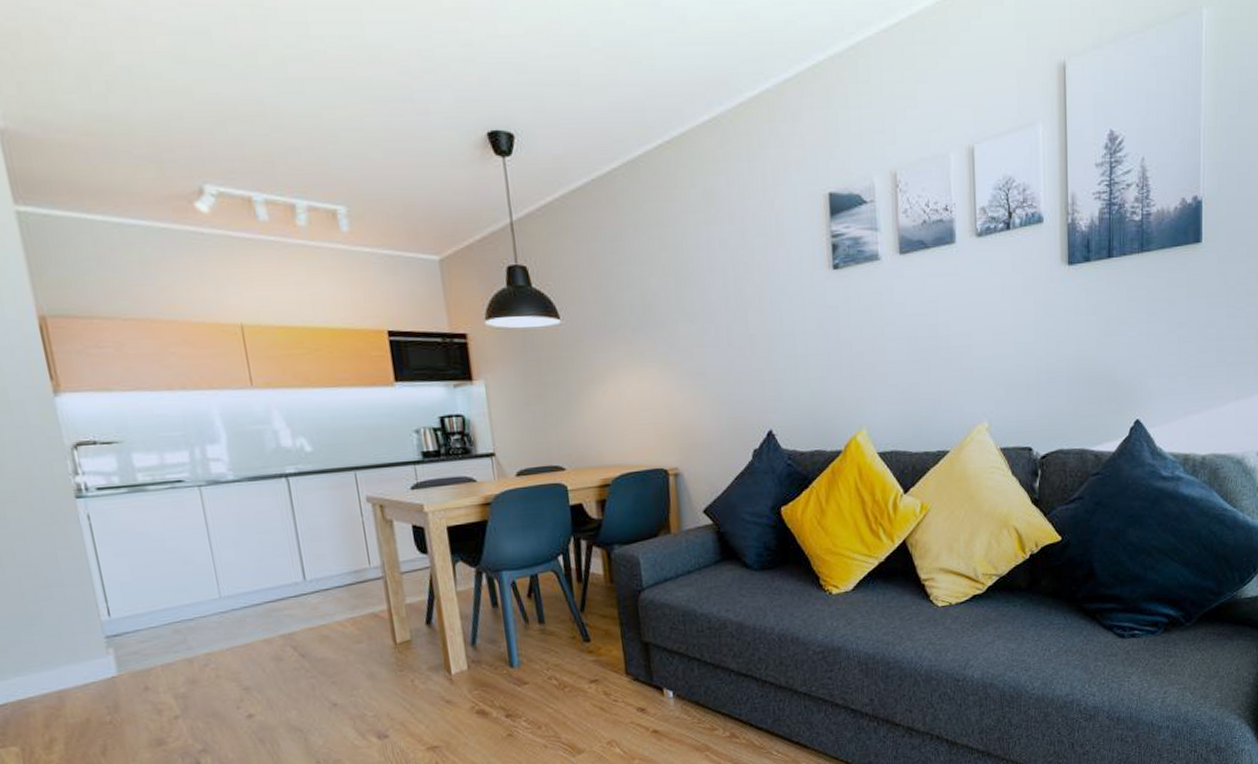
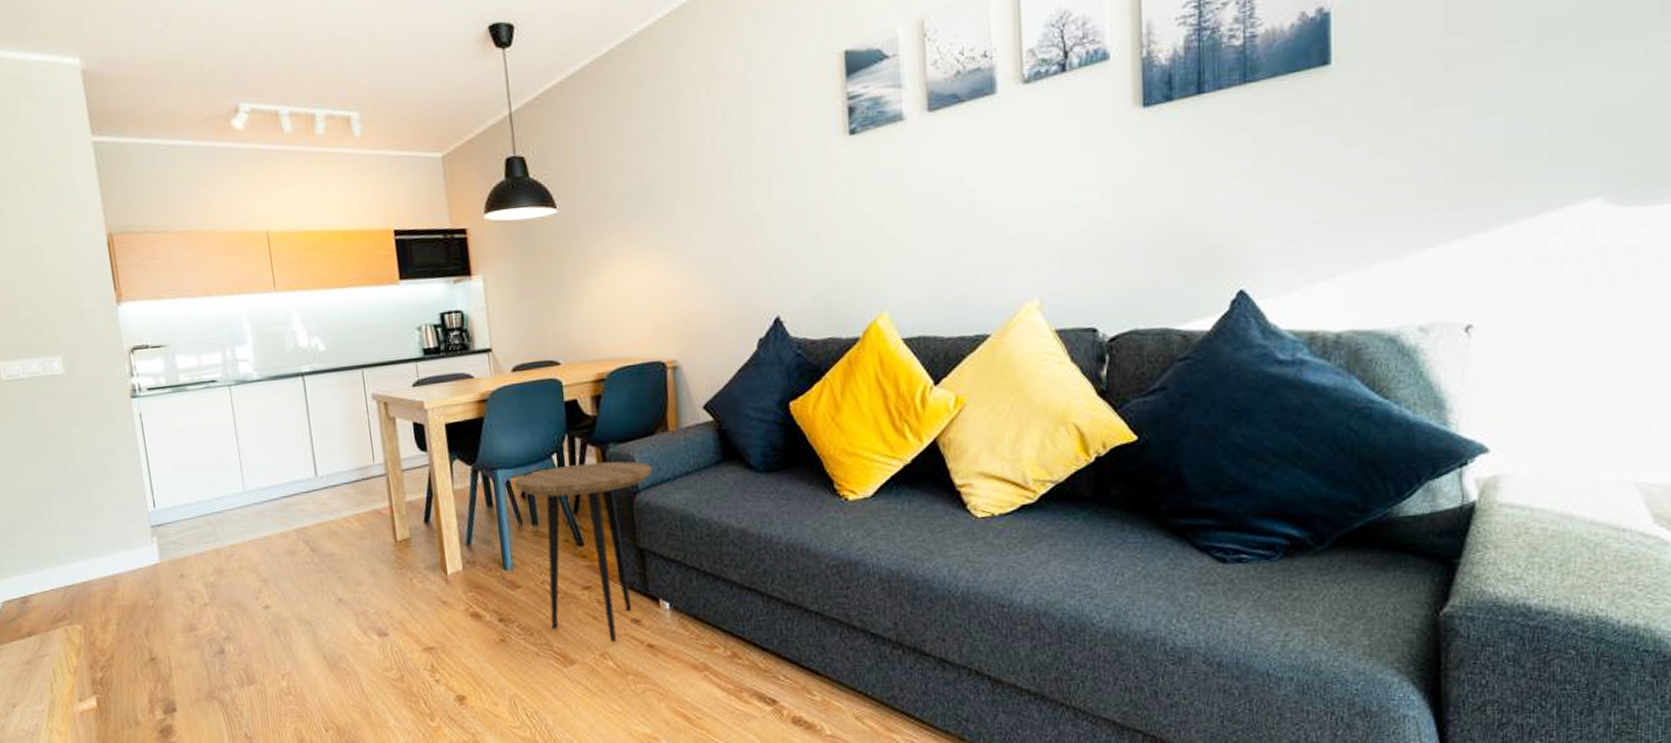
side table: none [521,561,656,731] -> present [515,461,652,643]

